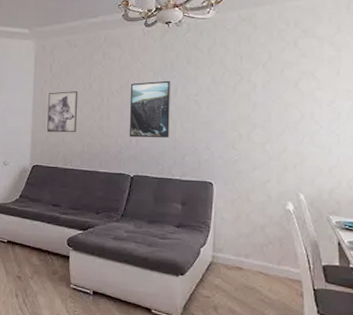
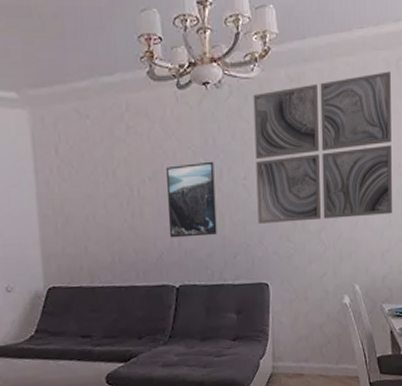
wall art: present [47,91,78,133] -> none [58,181,102,241]
wall art: none [206,12,341,134] -> present [253,71,392,224]

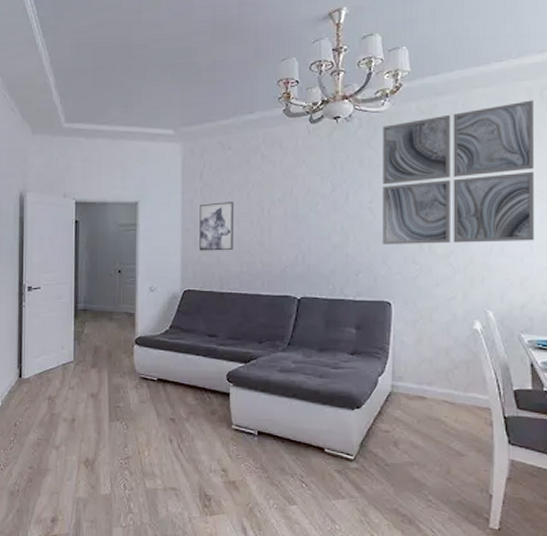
wall art: none [58,181,102,241] -> present [199,202,234,251]
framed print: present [166,161,217,238] -> none [294,186,341,254]

